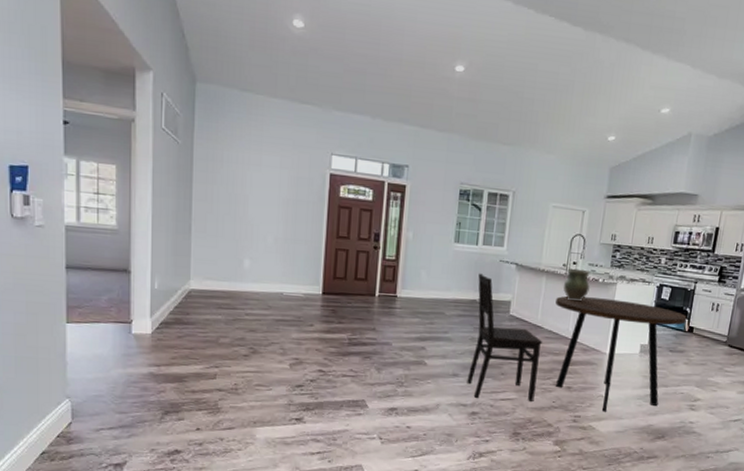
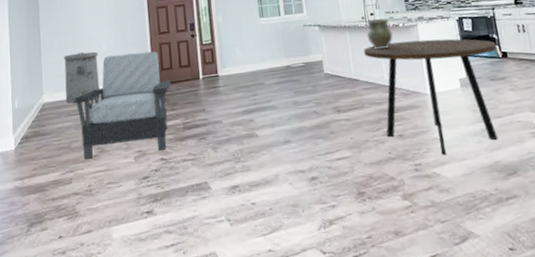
trash can: none [216,240,262,297] -> present [64,51,101,103]
armchair: none [226,251,343,362] -> present [73,51,171,159]
dining chair: present [467,273,542,401] -> none [287,40,370,162]

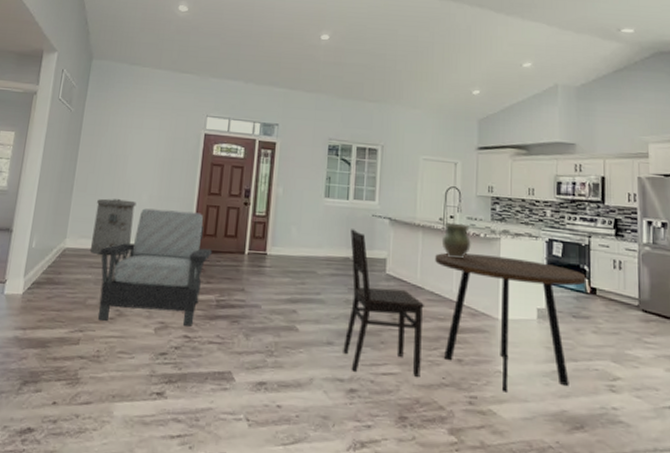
dining chair: none [287,40,370,162] -> present [343,229,424,377]

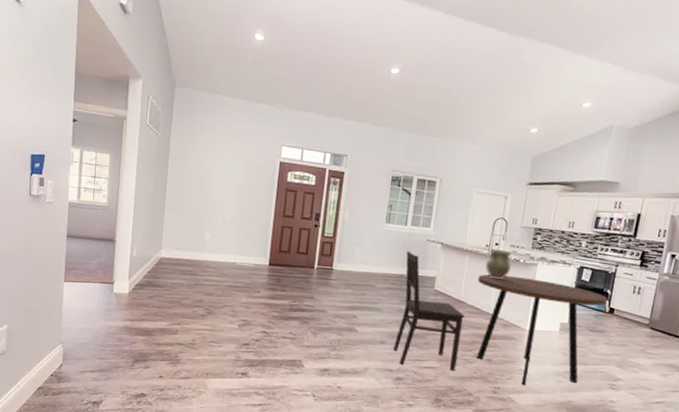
trash can: present [89,198,136,256] -> none [182,217,220,266]
armchair: present [98,208,212,326] -> none [190,226,286,325]

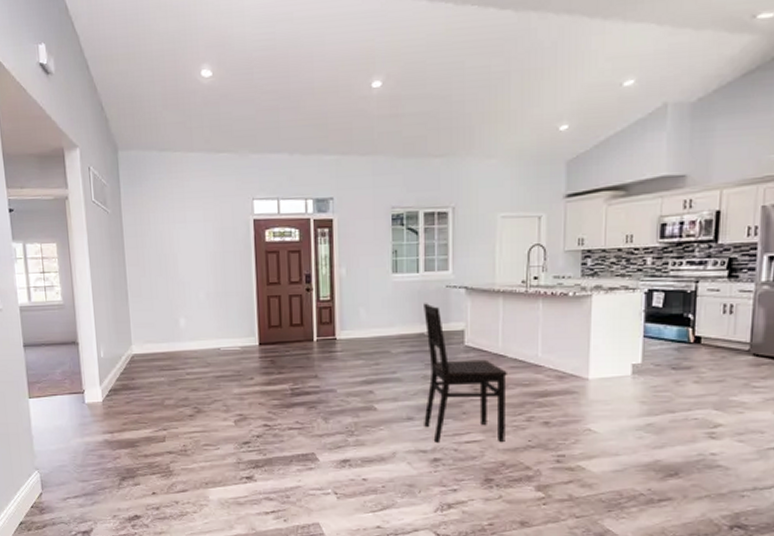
dining table: present [477,274,608,386] -> none [518,314,690,449]
ceramic jug: present [485,249,511,280] -> none [524,284,558,322]

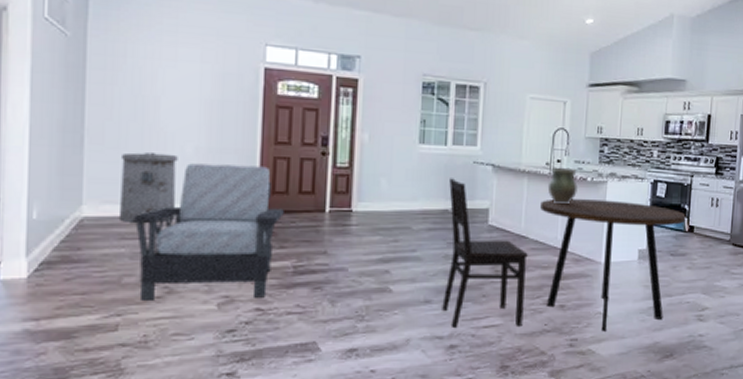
trash can: none [155,300,198,357] -> present [118,152,178,223]
armchair: none [166,304,280,418] -> present [132,163,284,300]
dining table: none [518,314,690,449] -> present [540,199,686,332]
ceramic jug: none [524,284,558,322] -> present [547,167,578,205]

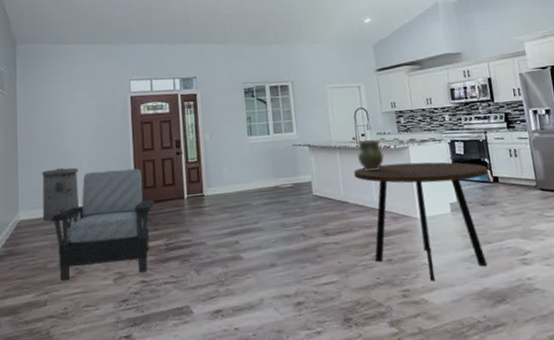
dining chair: present [442,178,528,327] -> none [276,160,357,286]

